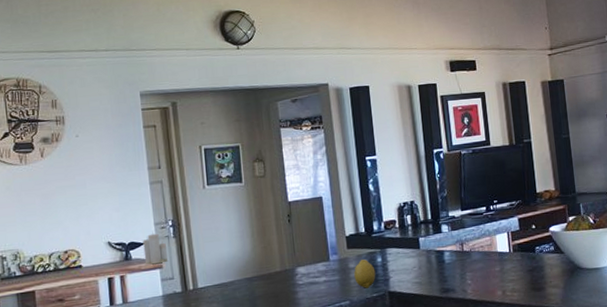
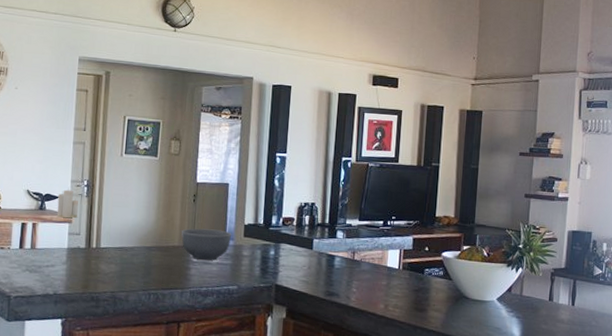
bowl: none [282,246,335,281] -> present [181,228,232,261]
fruit: present [354,259,376,288] -> none [246,250,267,278]

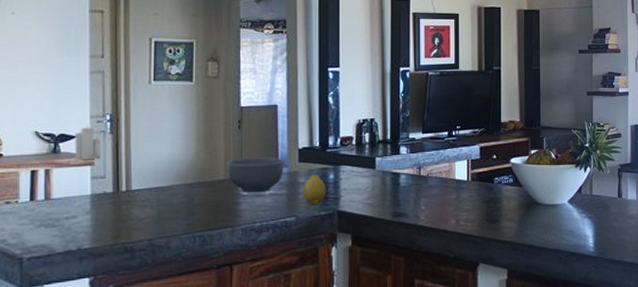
fruit: none [246,250,267,278] -> present [303,175,326,205]

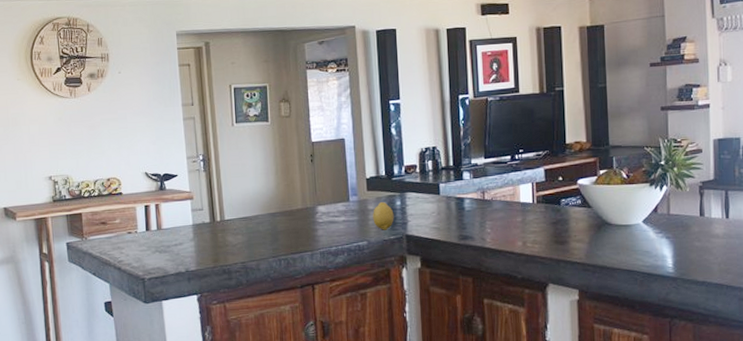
candle: present [74,126,102,160] -> none [176,165,199,196]
bowl: present [227,157,285,192] -> none [303,187,355,220]

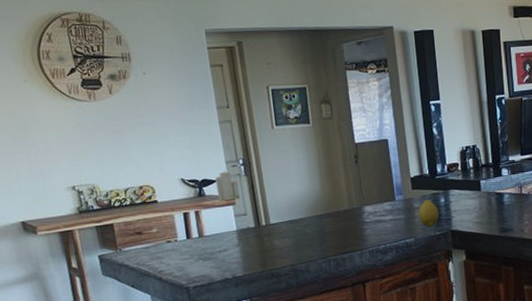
candle: none [176,165,199,196] -> present [215,170,241,201]

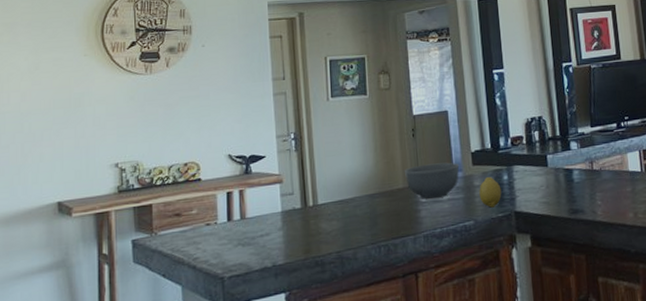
candle: present [215,170,241,201] -> none [264,145,289,179]
bowl: none [349,186,400,219] -> present [405,162,460,199]

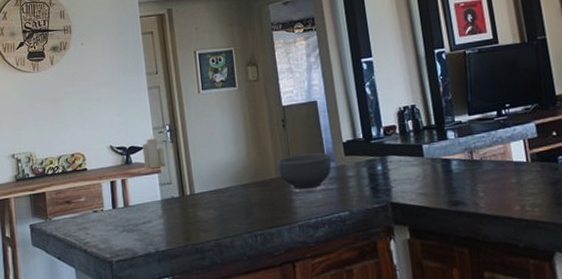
candle: none [264,145,289,179] -> present [142,137,166,169]
fruit: present [479,177,502,208] -> none [352,167,377,198]

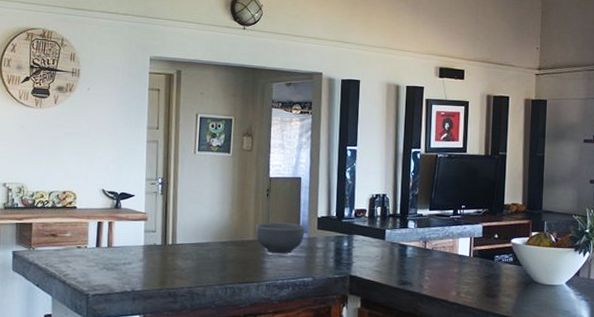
candle: present [142,137,166,169] -> none [132,187,154,216]

